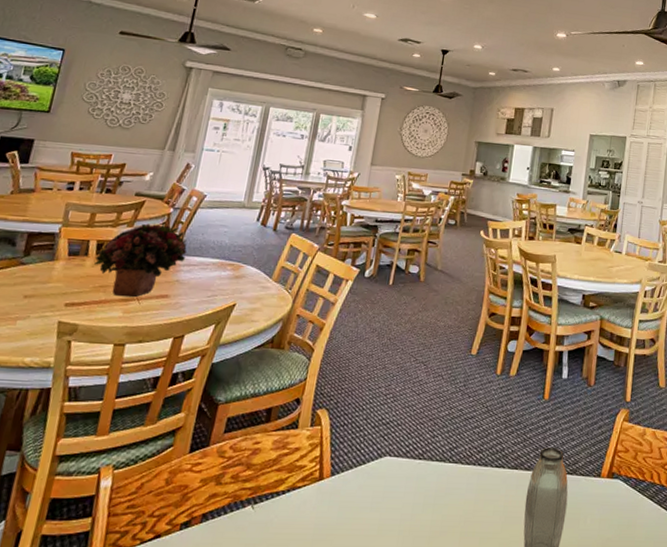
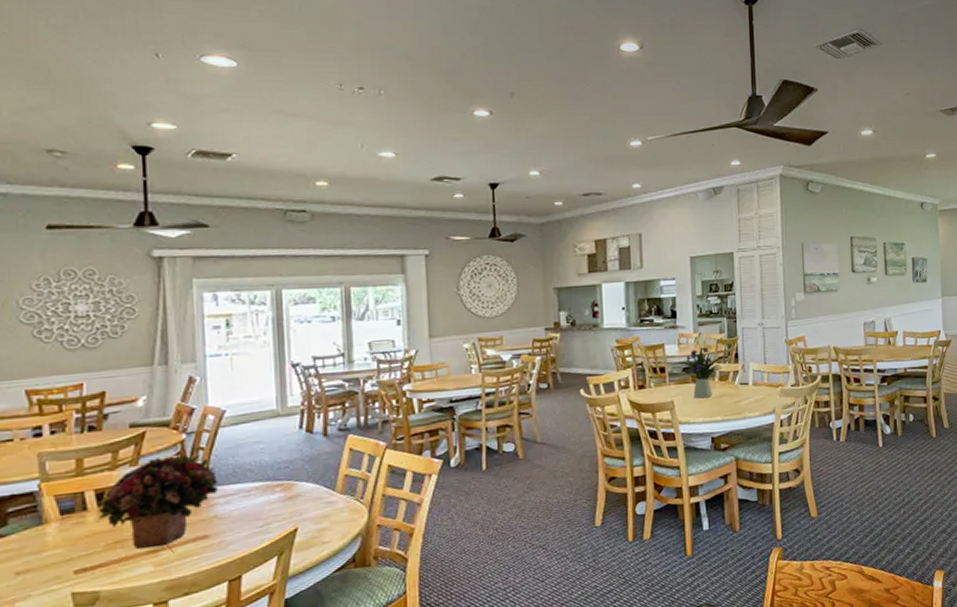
flower arrangement: none [565,213,609,259] -> present [678,347,729,399]

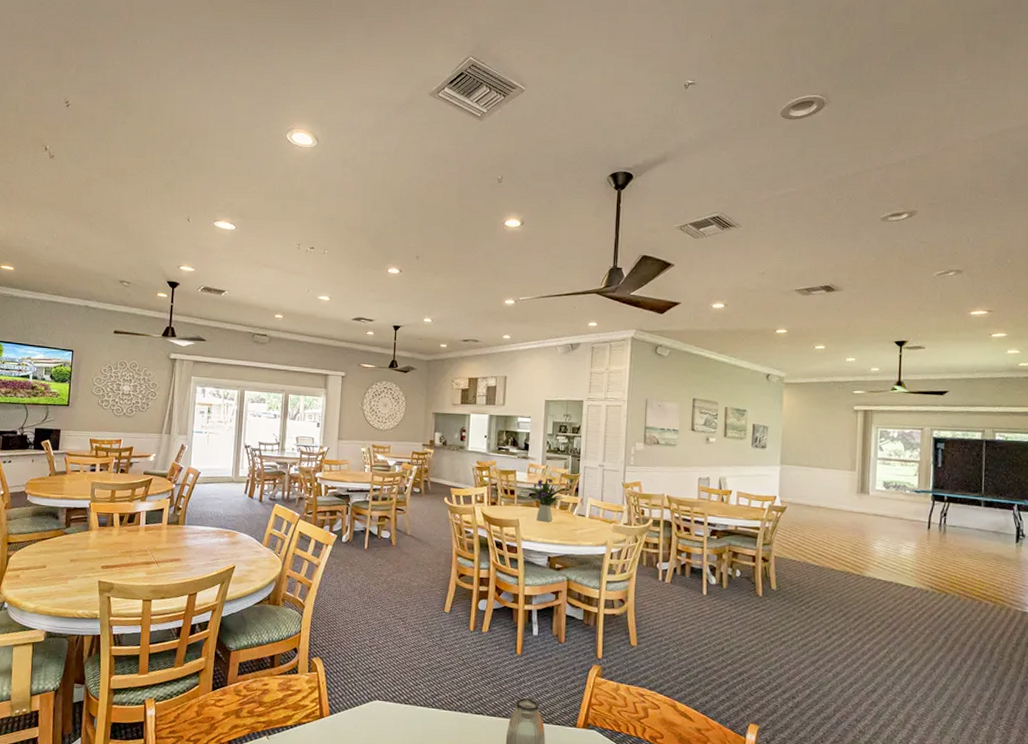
bouquet: present [99,452,219,549] -> none [119,497,191,561]

